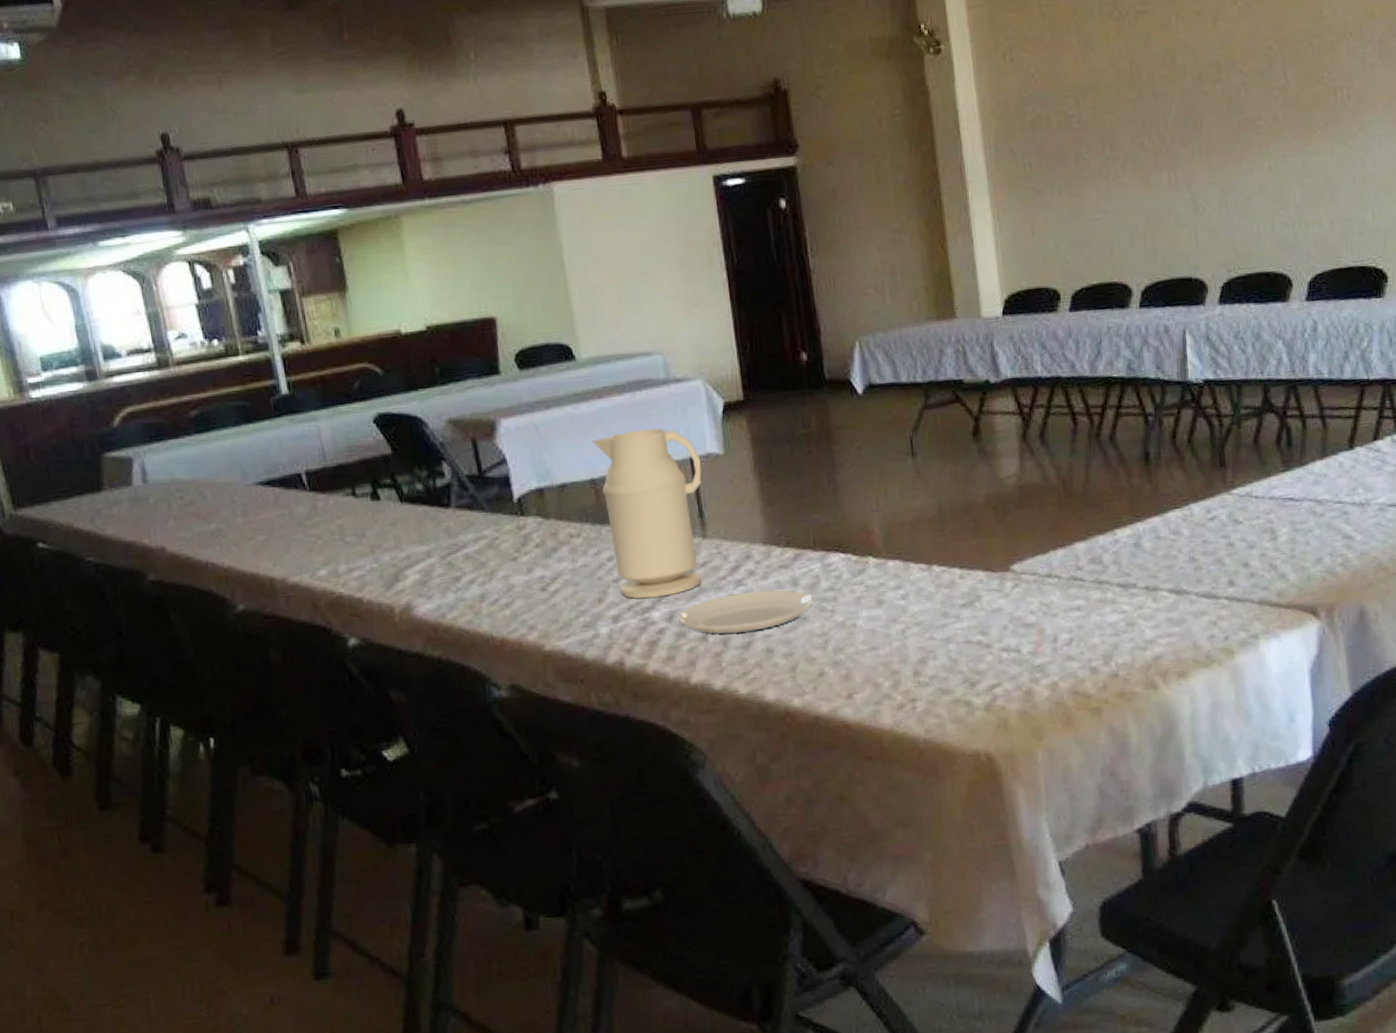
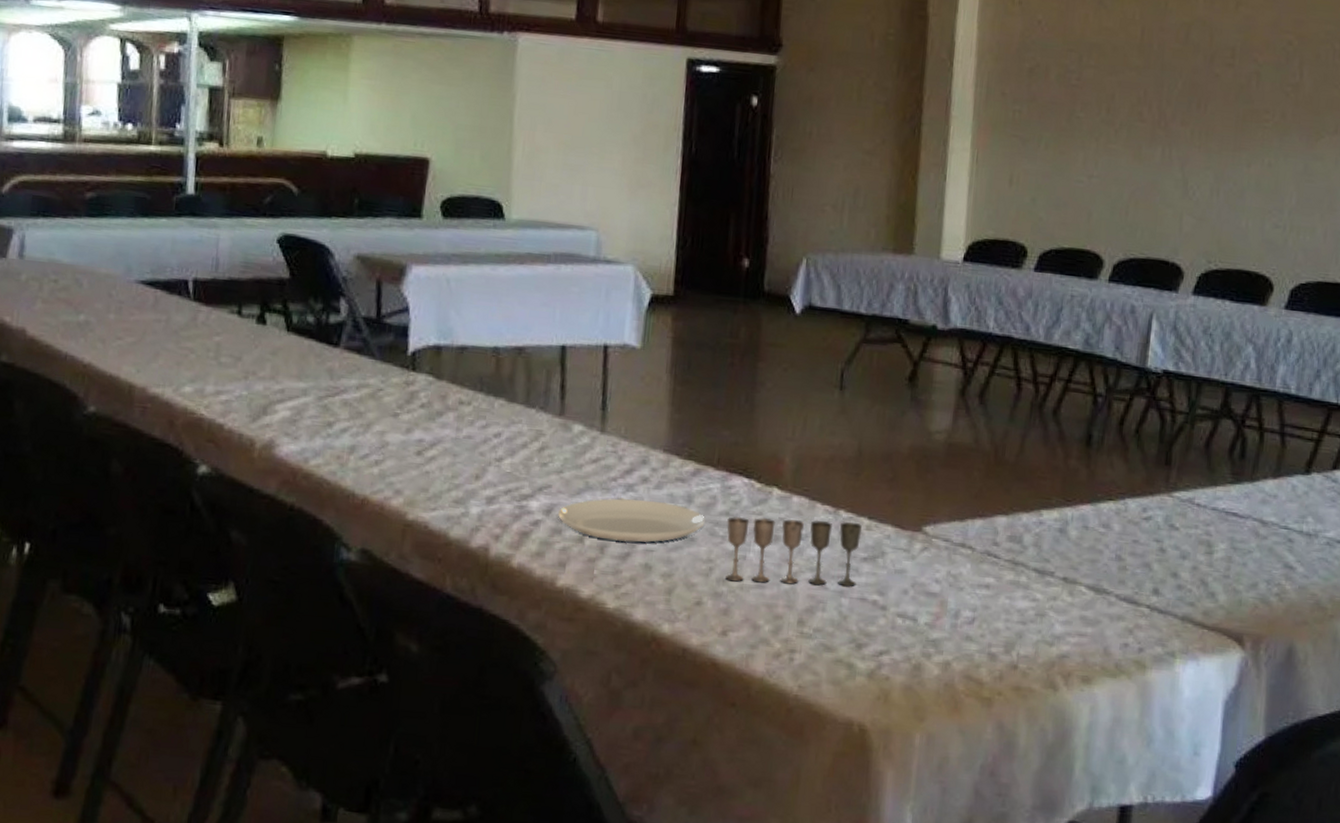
water jug: present [592,428,702,599] -> none [500,304,616,487]
wine glass: none [832,574,960,649] -> present [725,516,862,587]

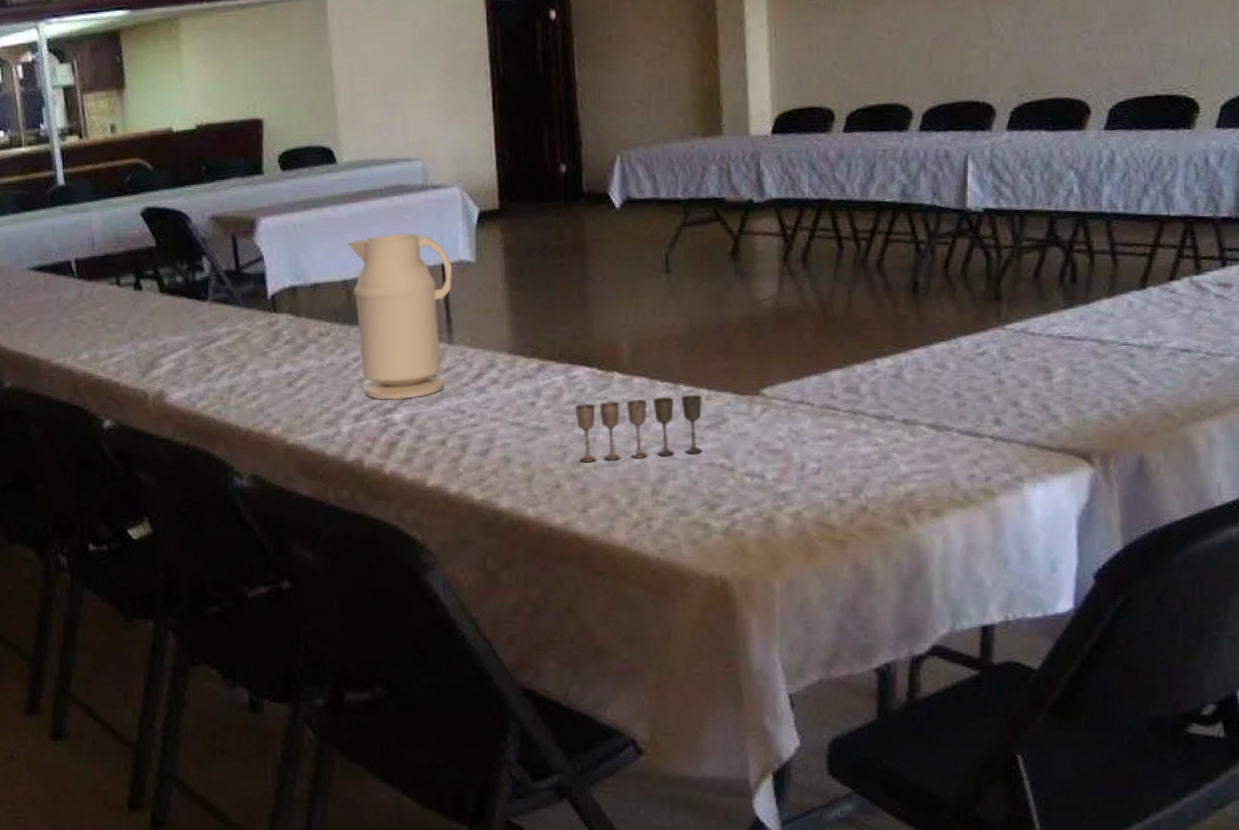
water jug: none [500,304,616,487] -> present [347,233,453,401]
plate: present [558,498,706,543] -> none [420,399,555,440]

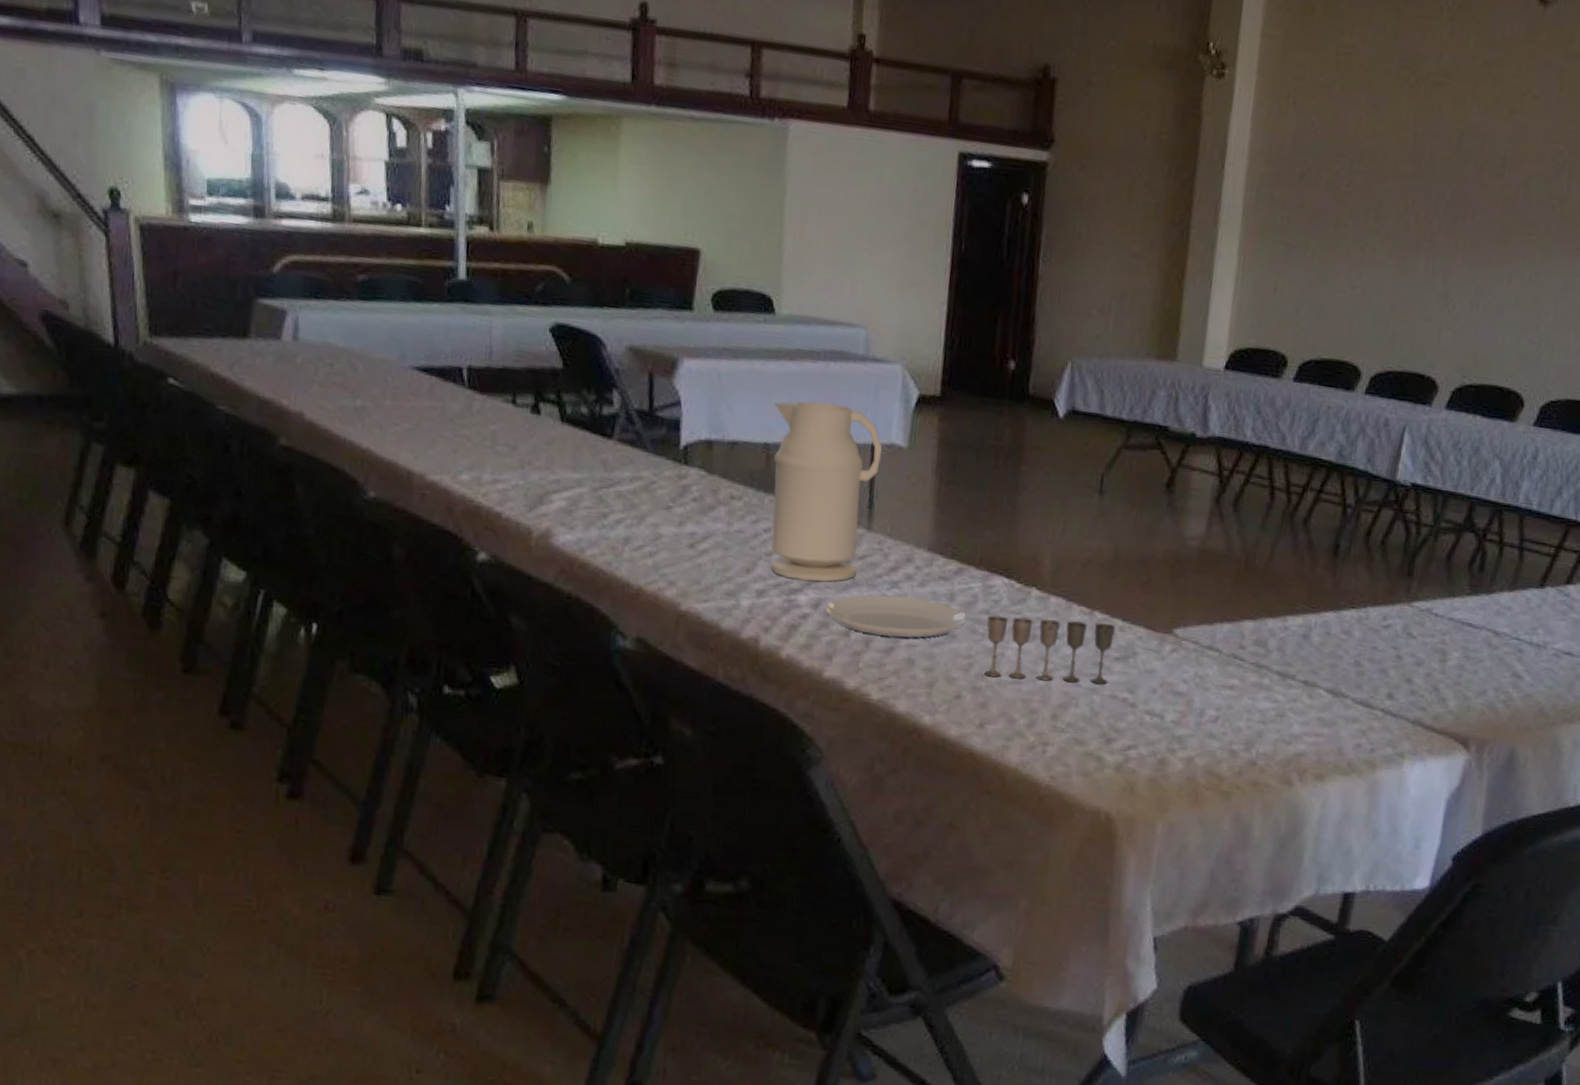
plate: none [420,399,555,440] -> present [825,594,967,638]

